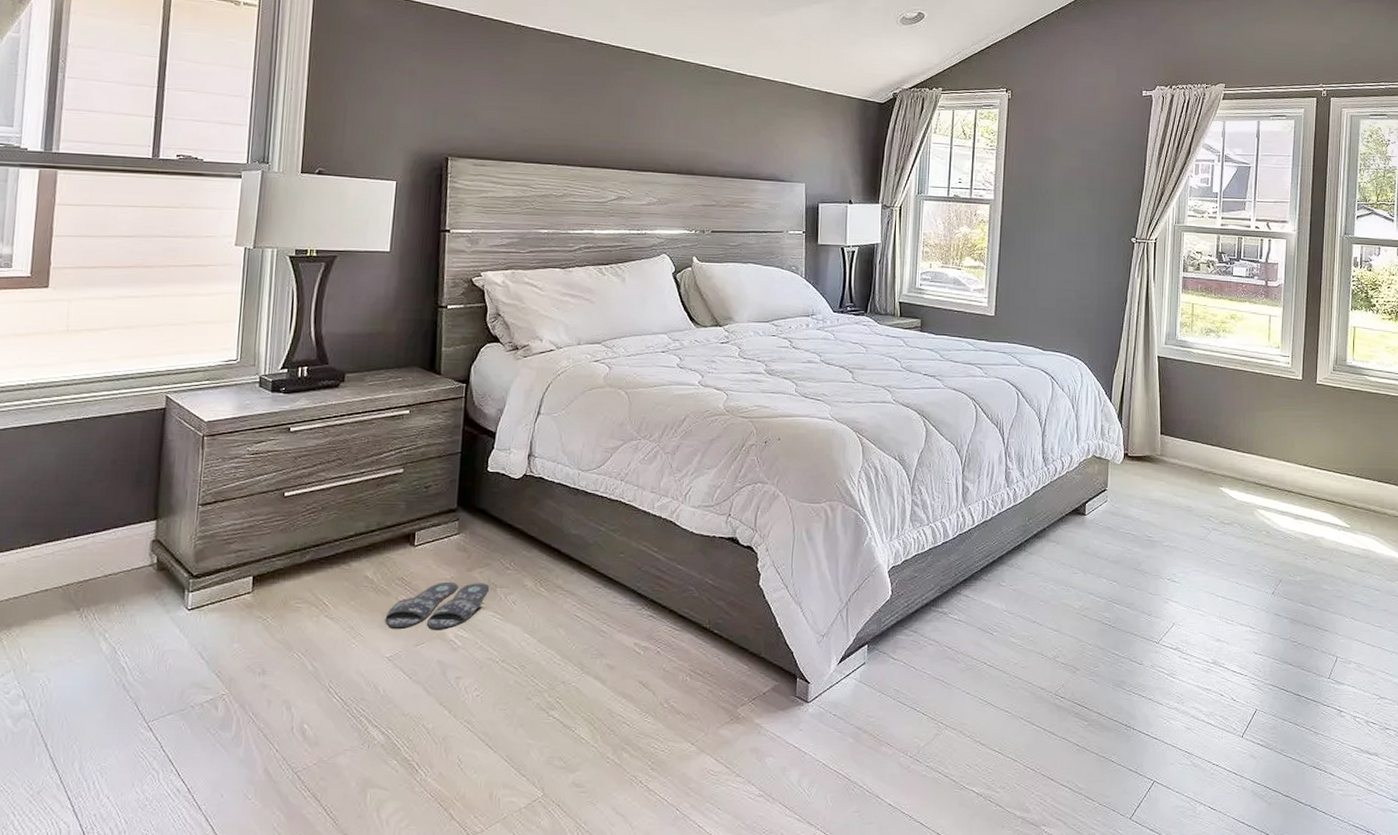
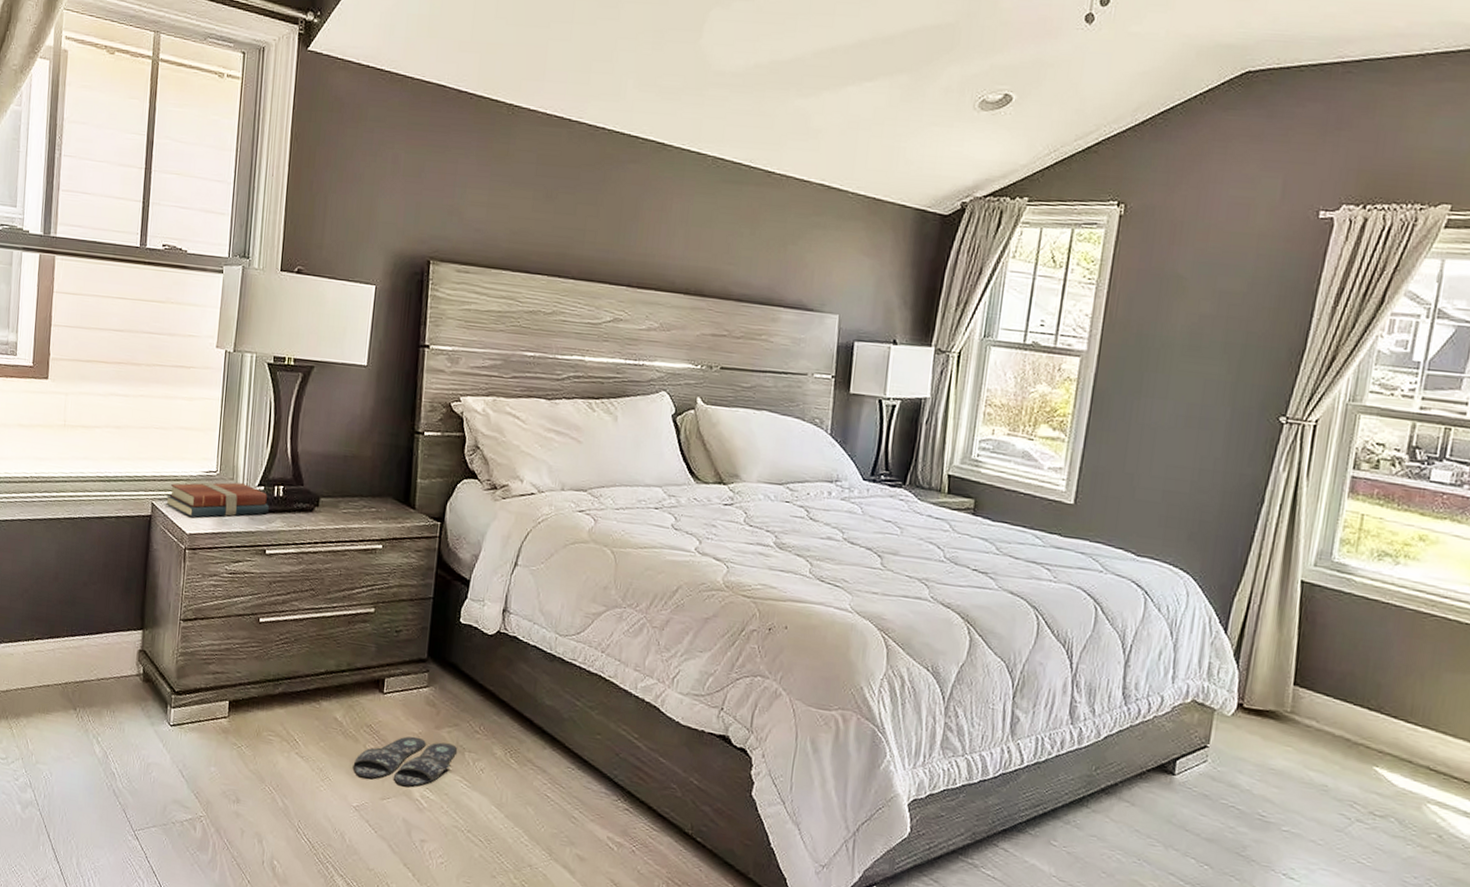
books: none [182,367,294,405] -> present [166,482,270,518]

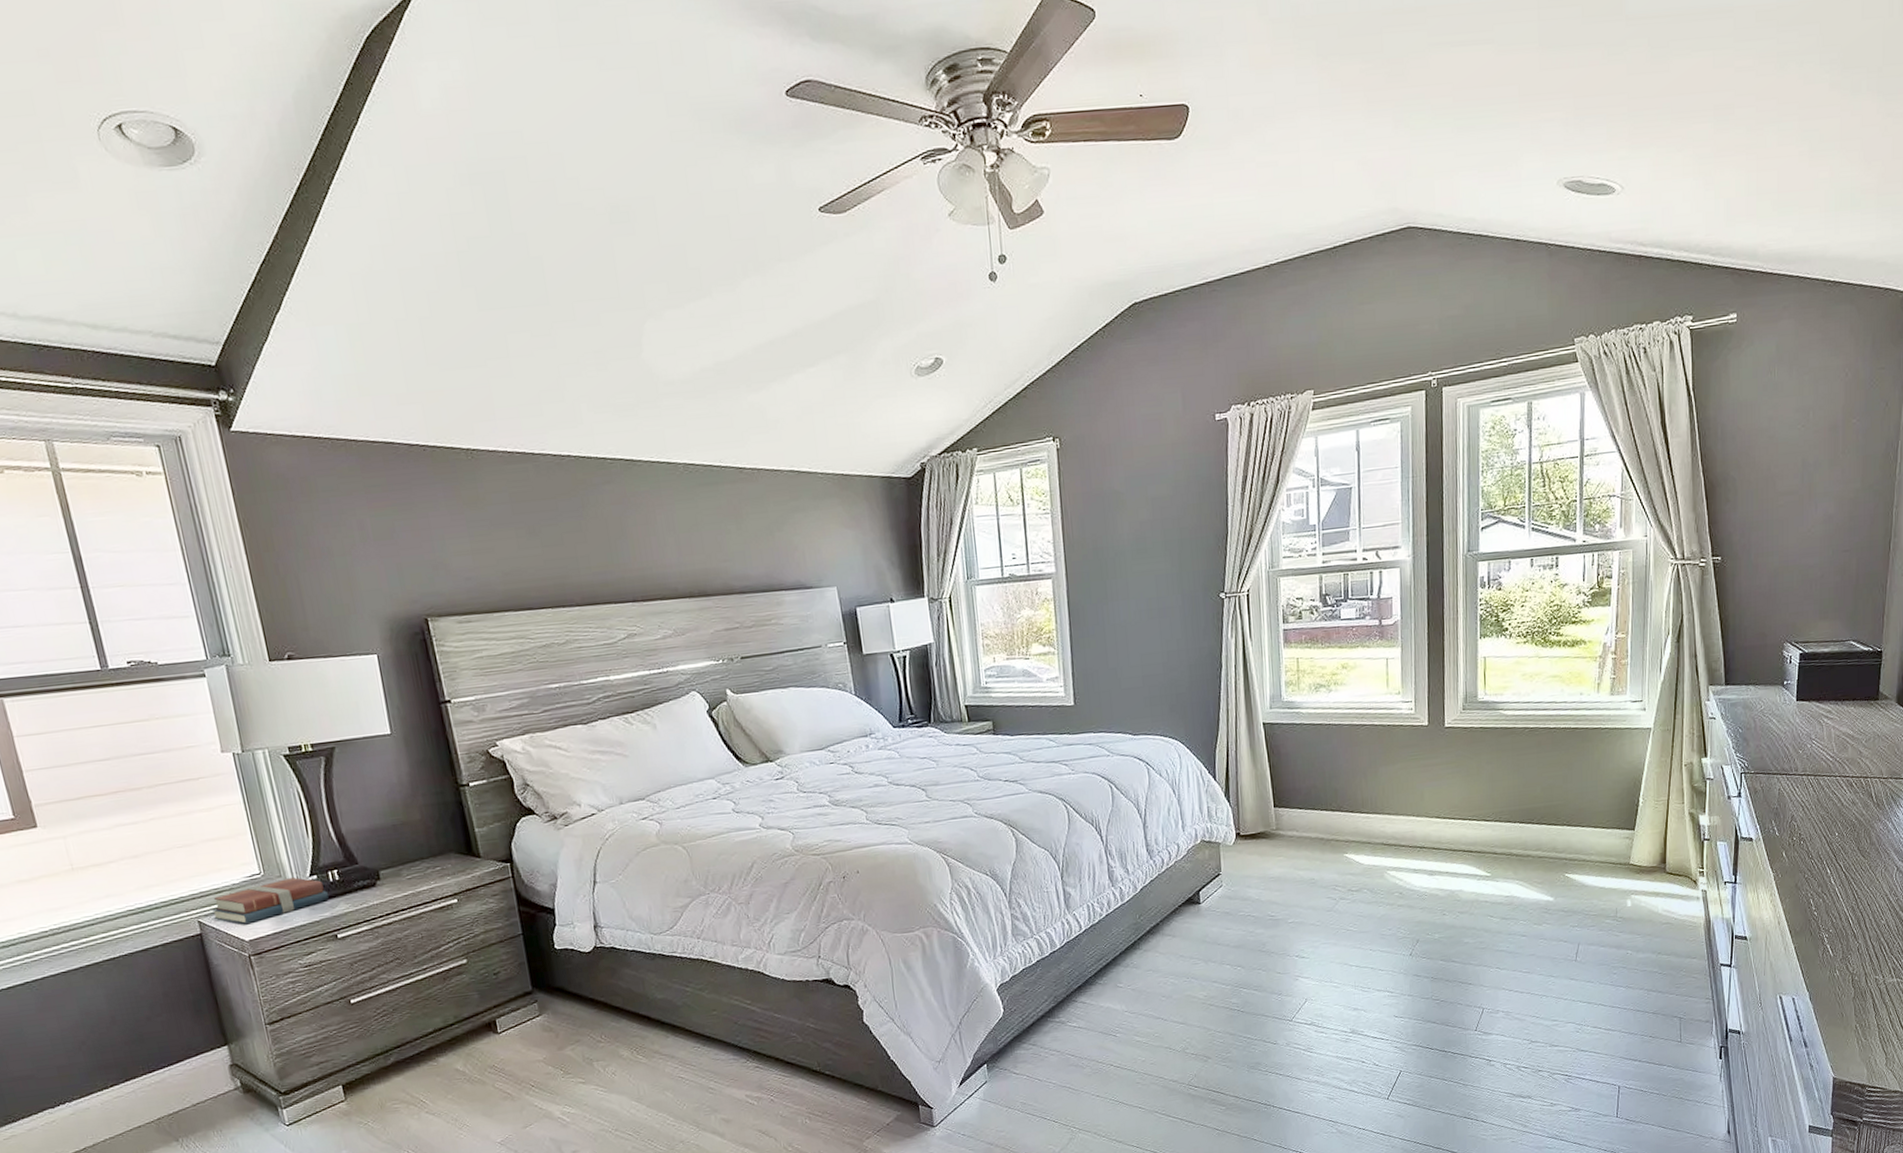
slippers: present [354,736,458,788] -> none [487,1059,586,1115]

